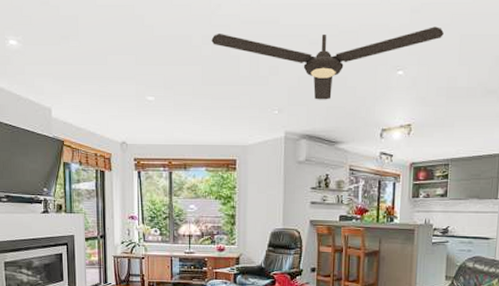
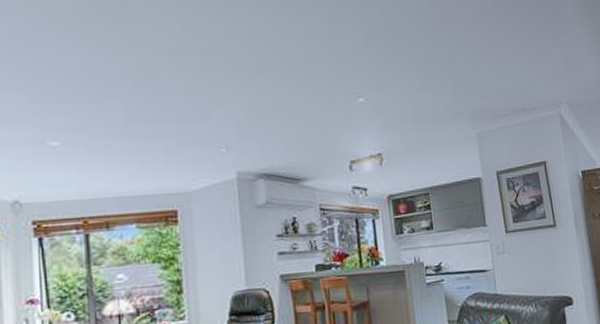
ceiling fan: present [211,26,444,100] -> none [133,52,400,134]

